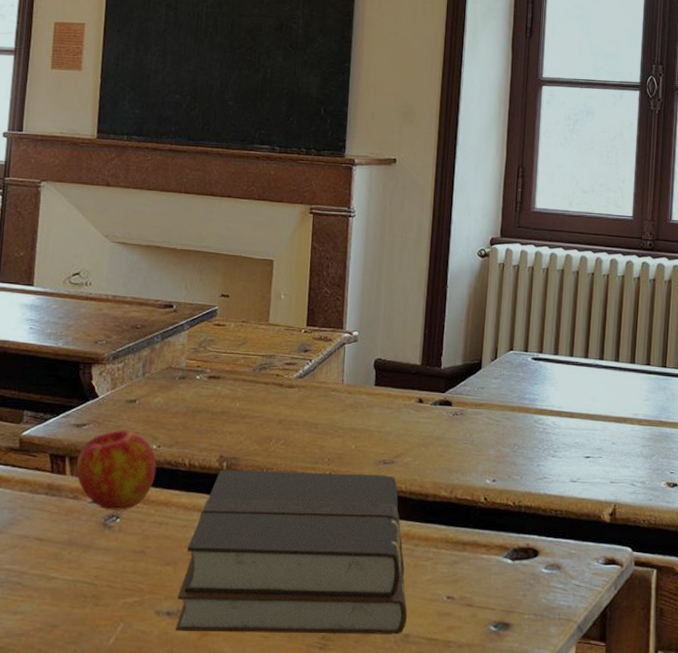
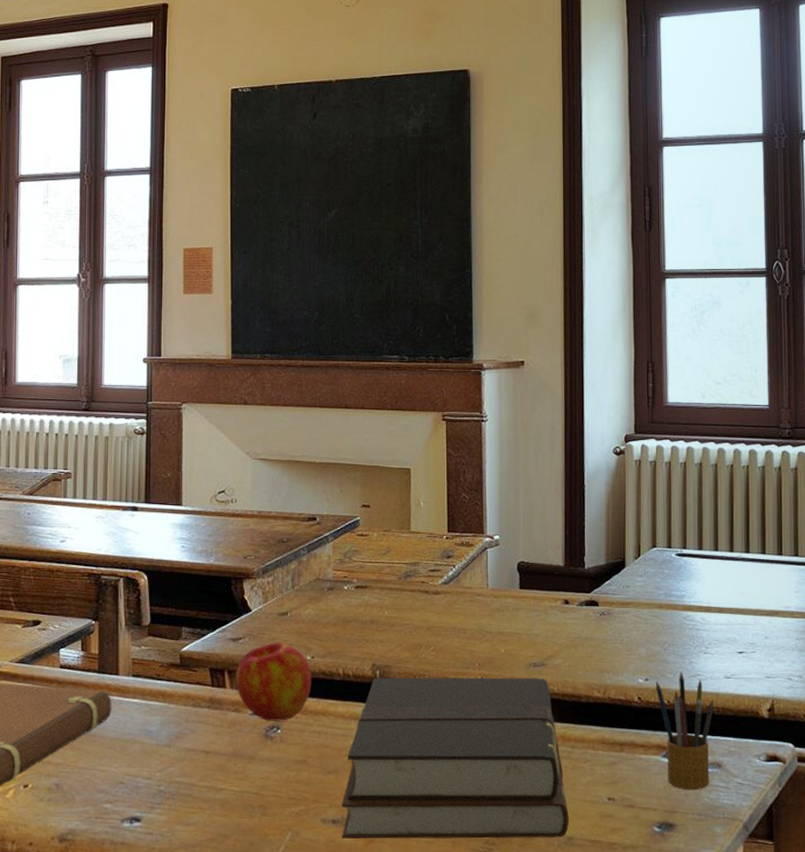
pencil box: none [502,473,558,591] -> present [655,671,713,791]

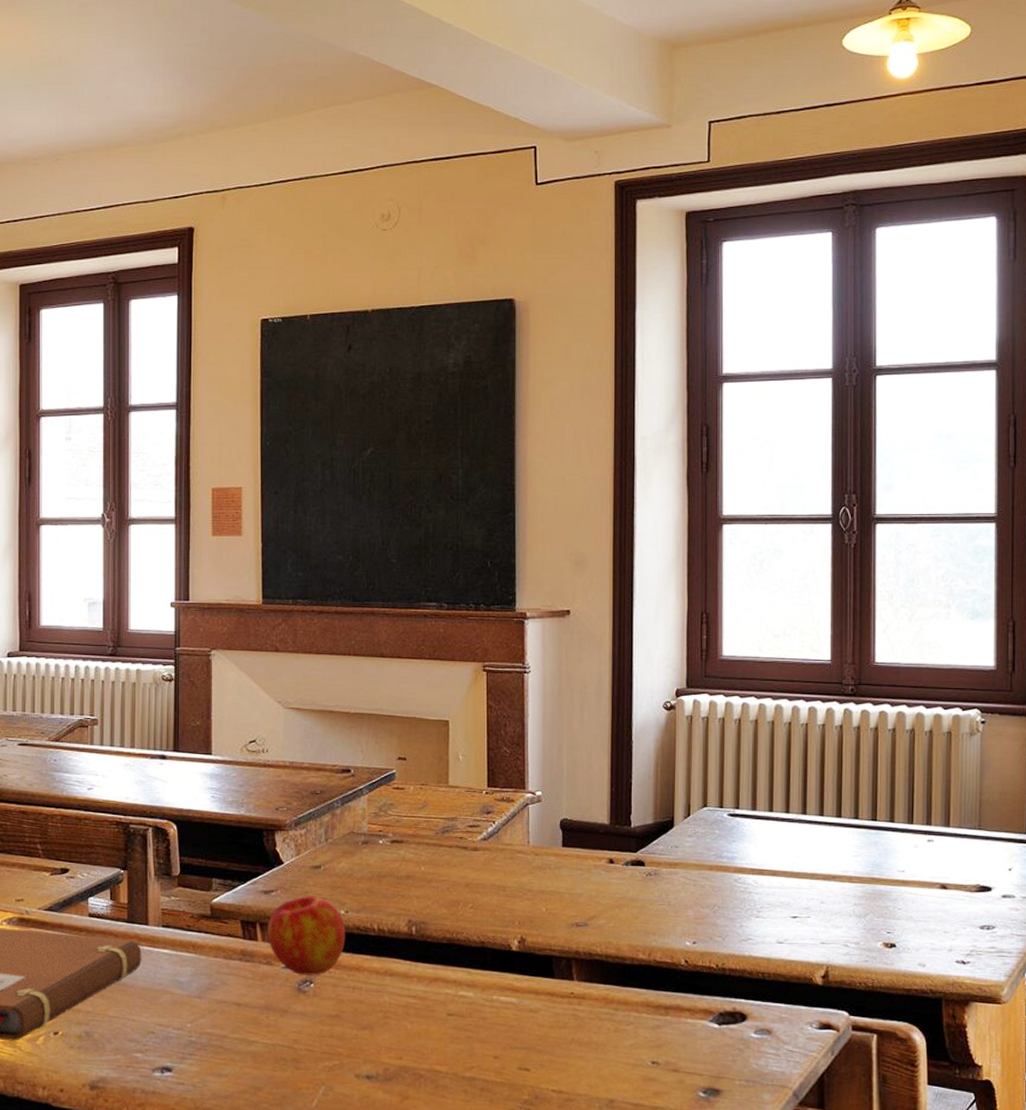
bible: present [342,677,569,839] -> none [376,934,610,1100]
pencil box: present [655,671,713,791] -> none [703,935,764,1057]

